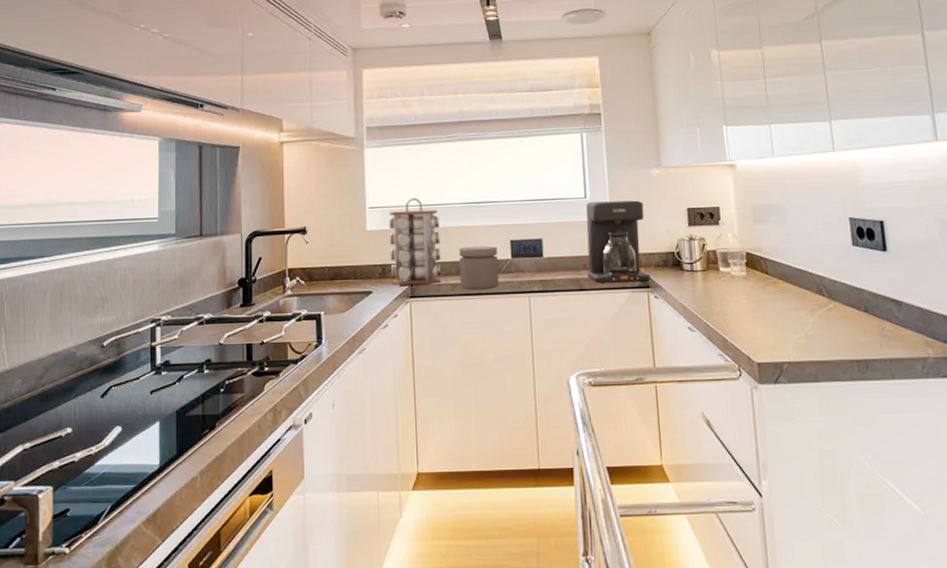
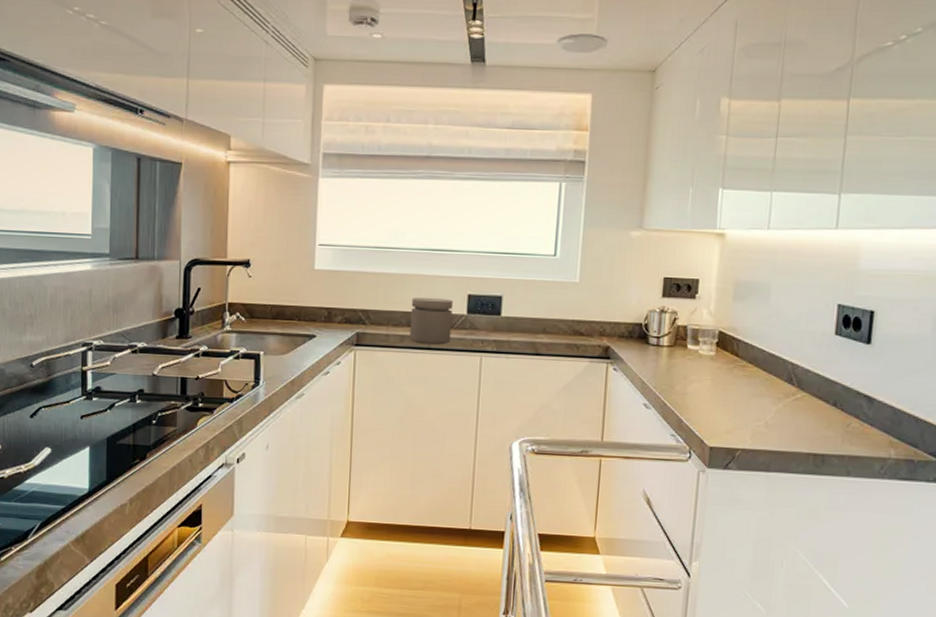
spice rack: present [389,198,442,286] -> none [336,238,394,335]
coffee maker: present [586,200,650,285] -> none [545,261,617,353]

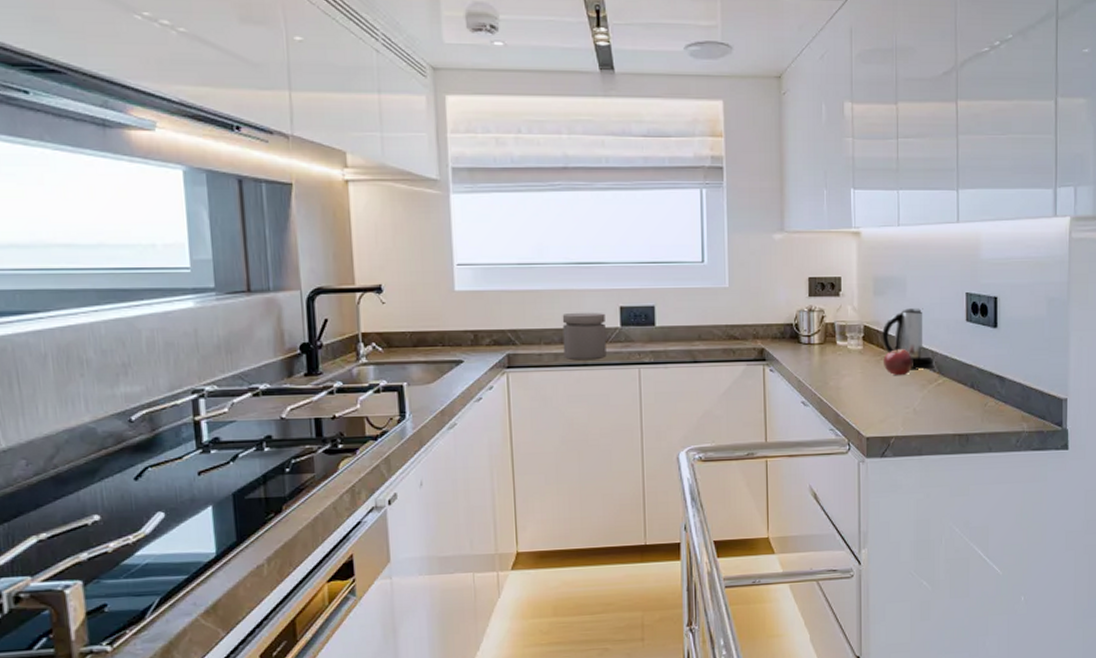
fruit: none [737,358,770,387] -> present [884,349,913,376]
kettle: none [738,315,797,383] -> present [882,307,936,370]

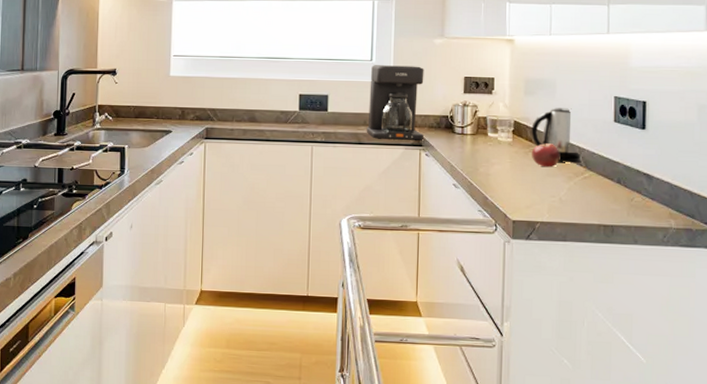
jar: present [562,312,607,361] -> none [251,97,287,137]
coffee maker: none [701,267,767,357] -> present [366,65,424,142]

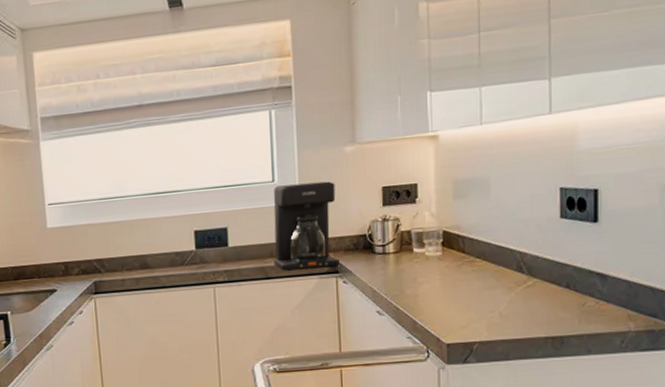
kettle: present [531,107,583,164] -> none [464,207,525,273]
fruit: present [532,143,561,168] -> none [465,252,499,280]

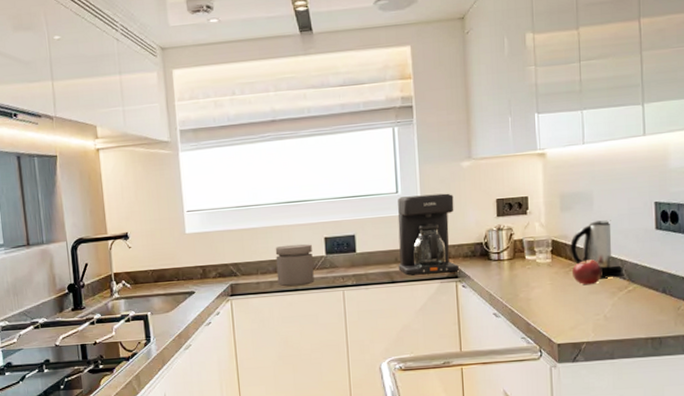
jar: none [141,237,183,284] -> present [275,243,314,287]
kettle: none [464,207,525,273] -> present [570,219,626,279]
fruit: none [465,252,499,280] -> present [572,259,602,285]

